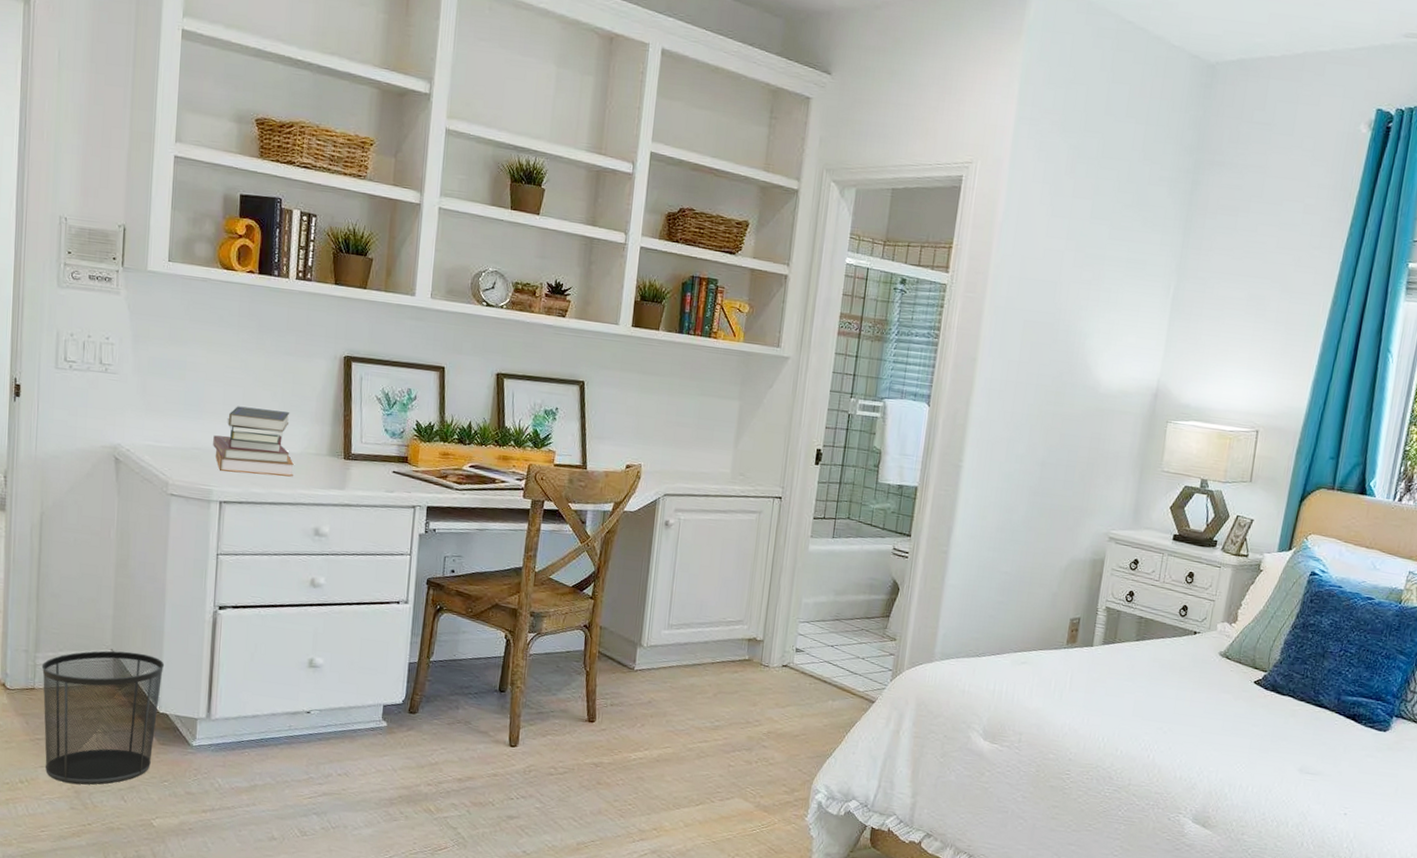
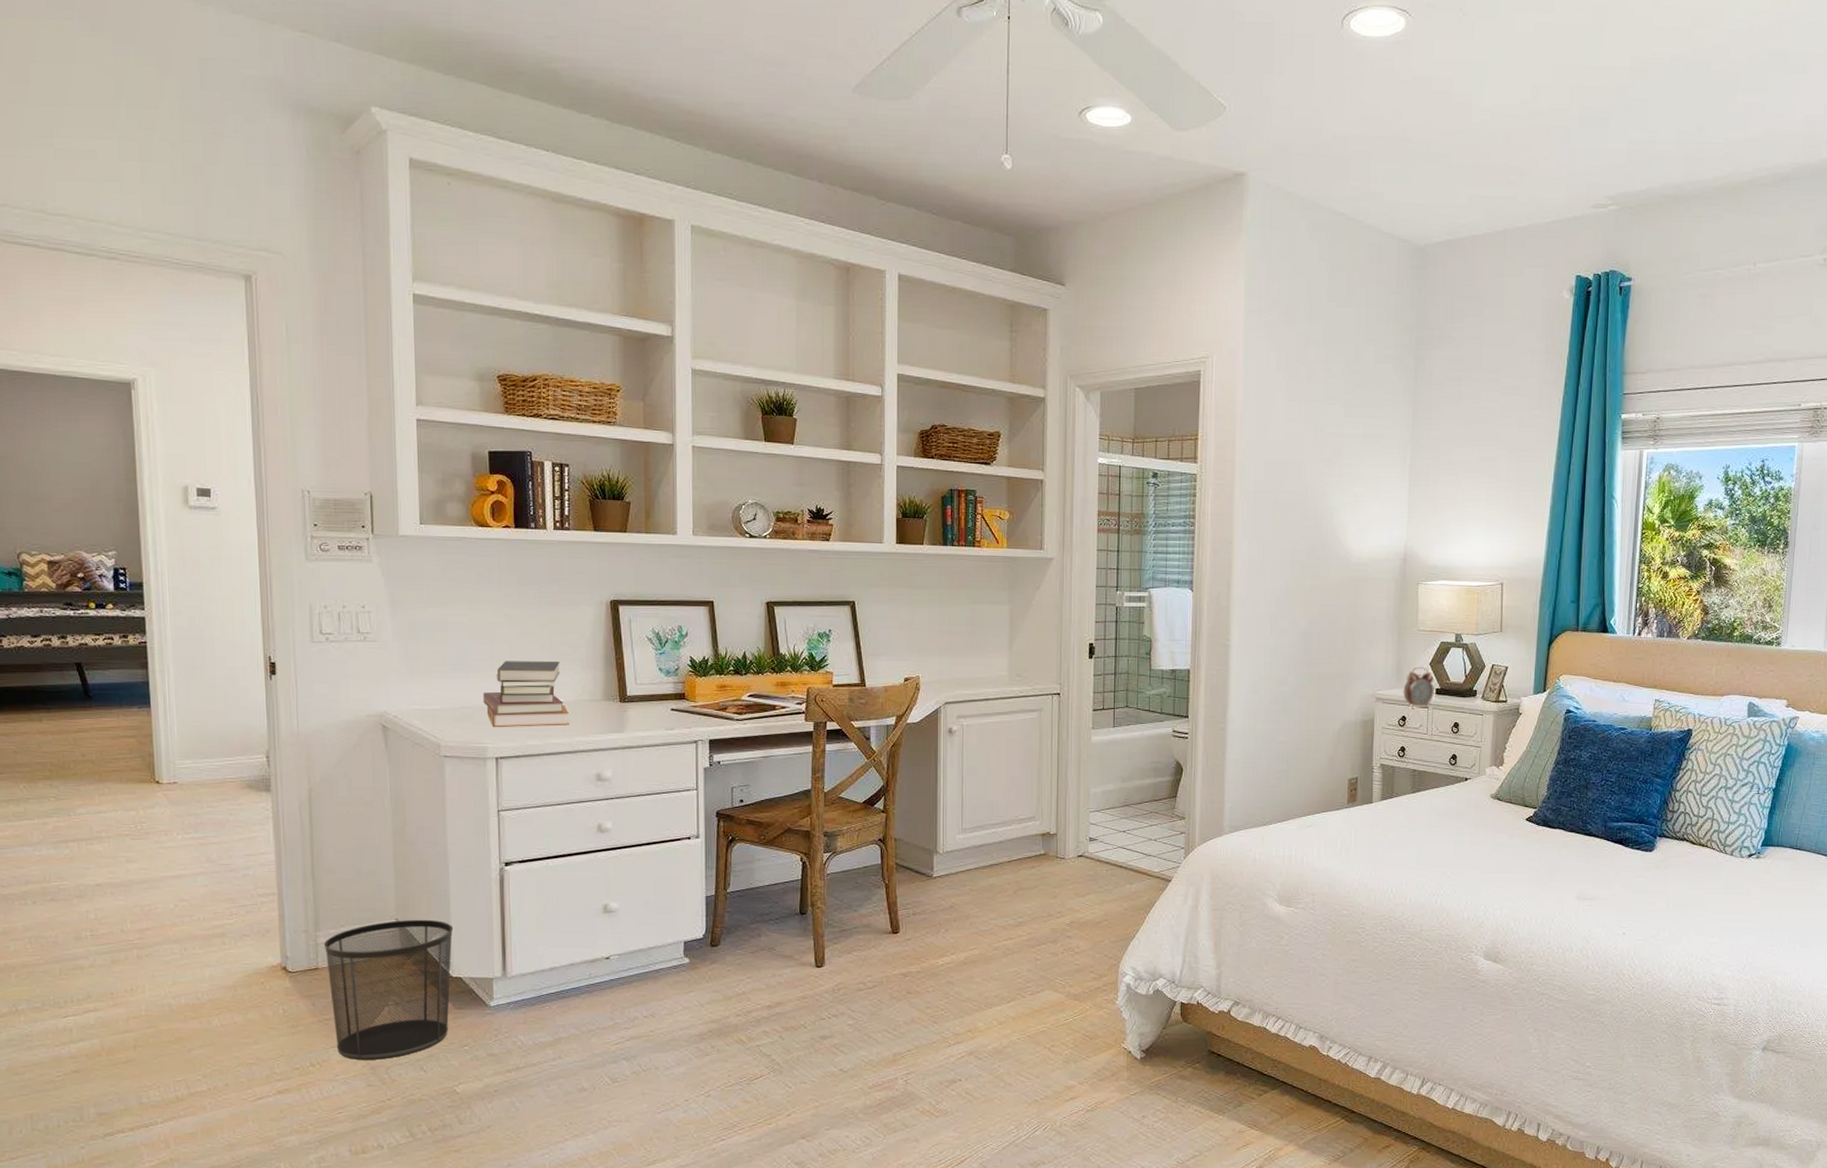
alarm clock: none [1138,509,1173,554] -> present [1403,666,1434,709]

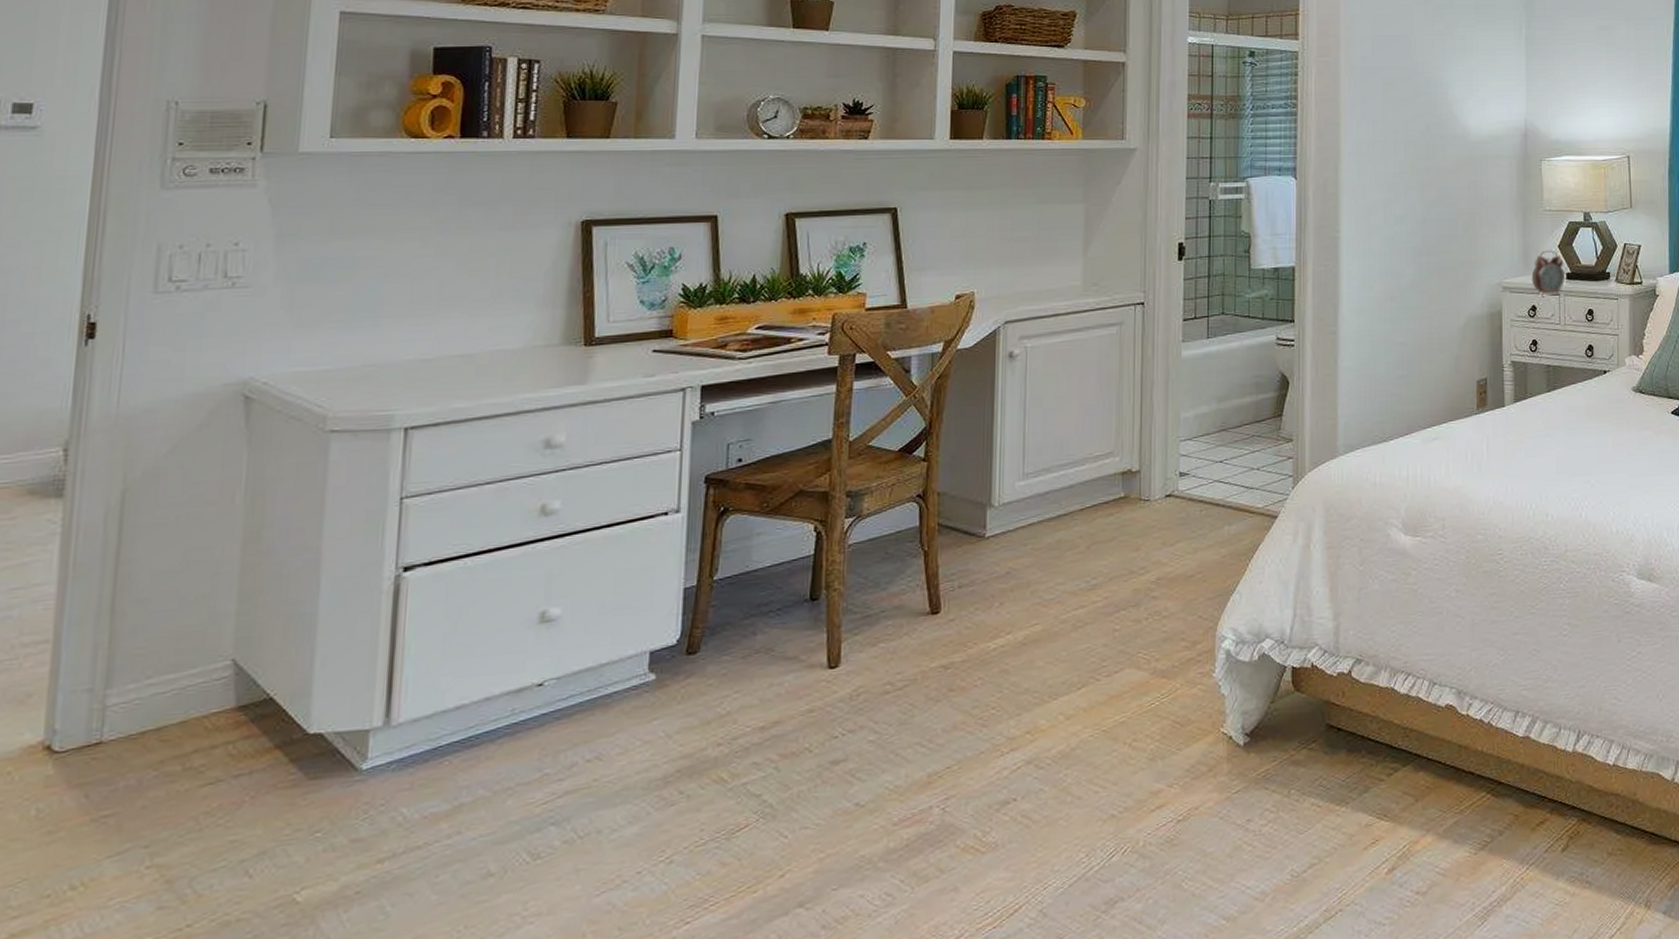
waste bin: present [323,919,454,1060] -> none [115,655,318,872]
books: present [483,661,569,727] -> none [395,300,514,388]

